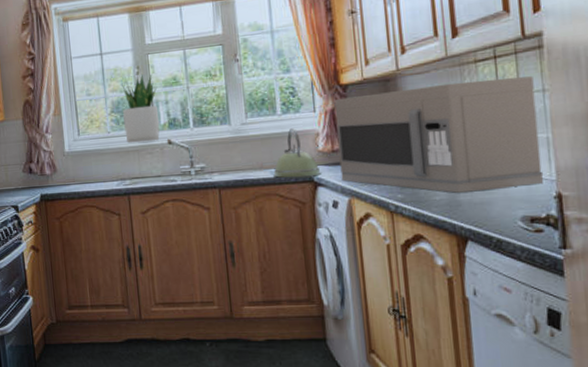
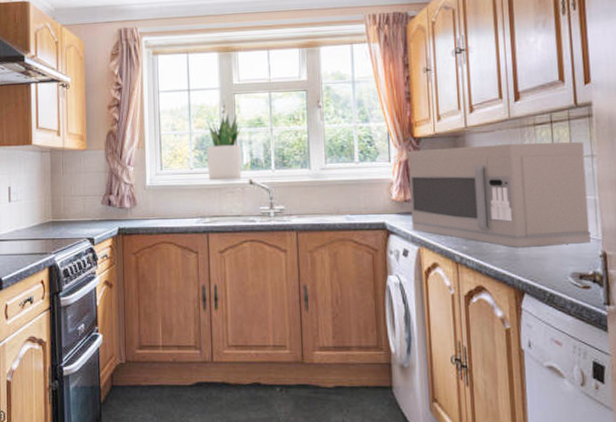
kettle: present [273,128,321,179] -> none [349,176,394,225]

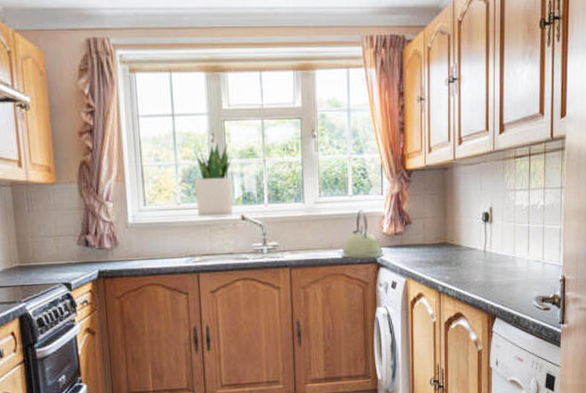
kettle: none [349,176,394,225] -> present [341,210,384,259]
microwave: present [408,142,591,247] -> none [399,174,555,276]

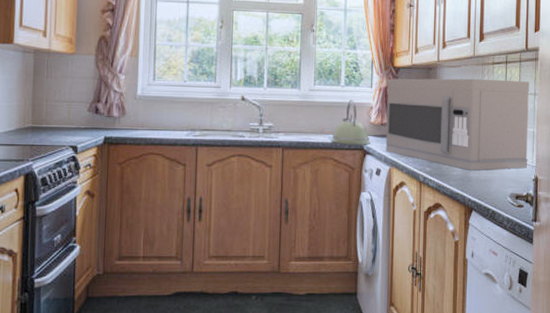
planter: present [195,141,234,217] -> none [201,28,237,96]
microwave: none [399,174,555,276] -> present [385,78,529,170]

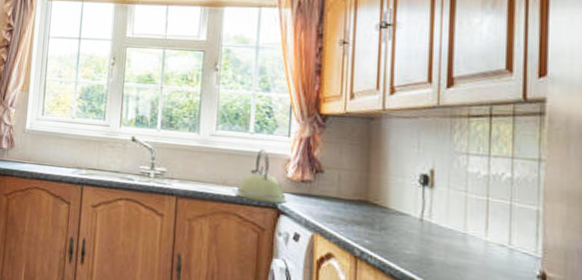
microwave: present [385,78,529,170] -> none [307,128,530,260]

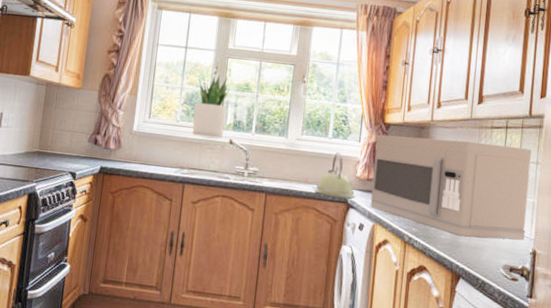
planter: none [89,65,129,136] -> present [192,74,229,139]
microwave: none [307,128,530,260] -> present [370,135,532,241]

